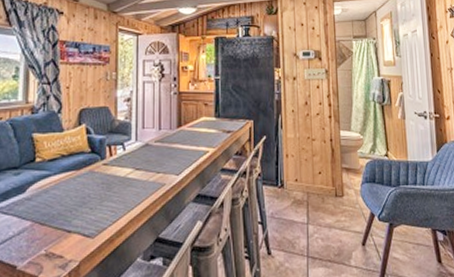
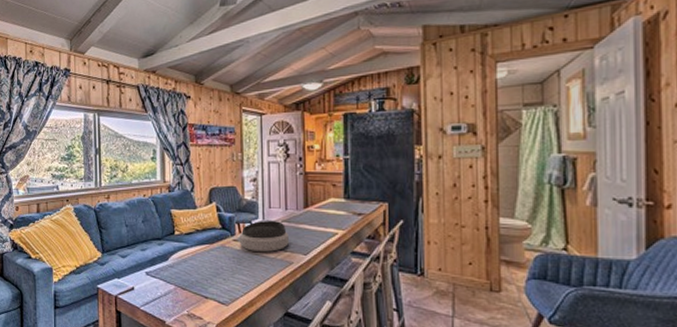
bowl: none [109,140,161,175] -> present [239,220,289,252]

